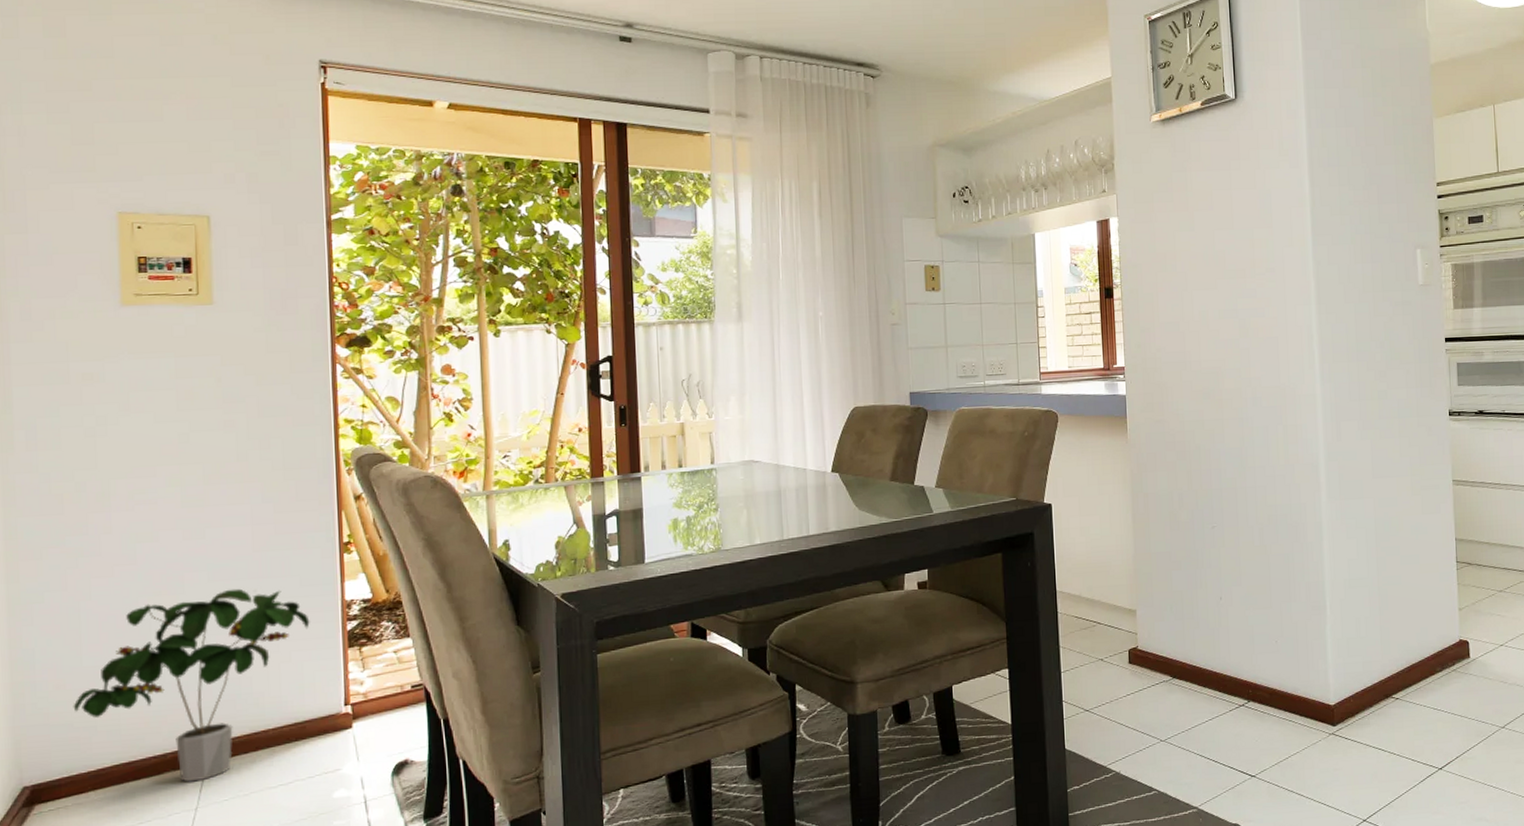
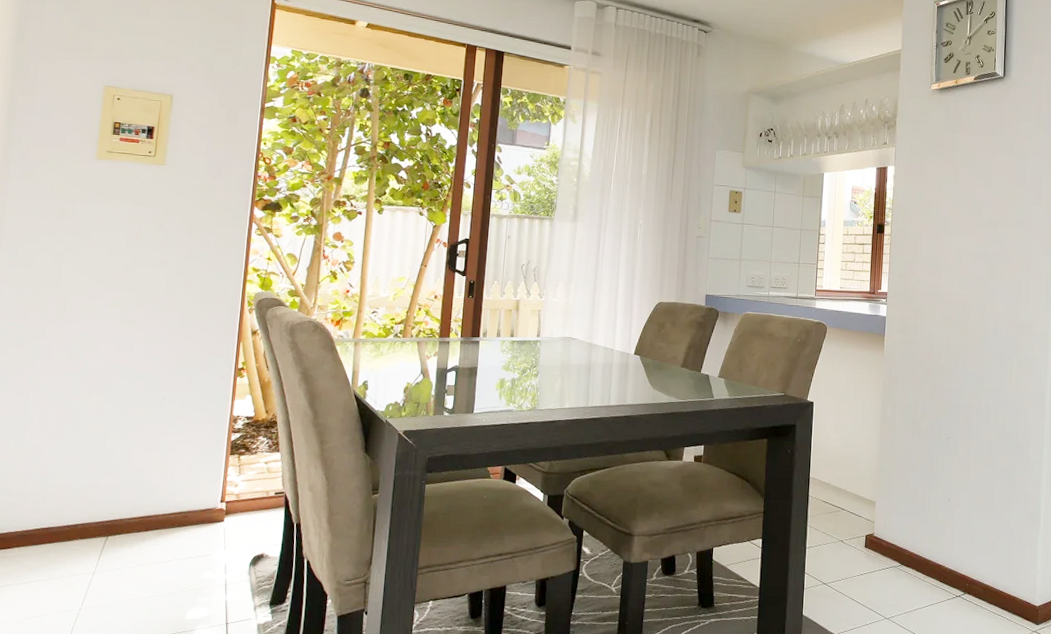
potted plant: present [73,588,310,782] -> none [12,395,203,551]

